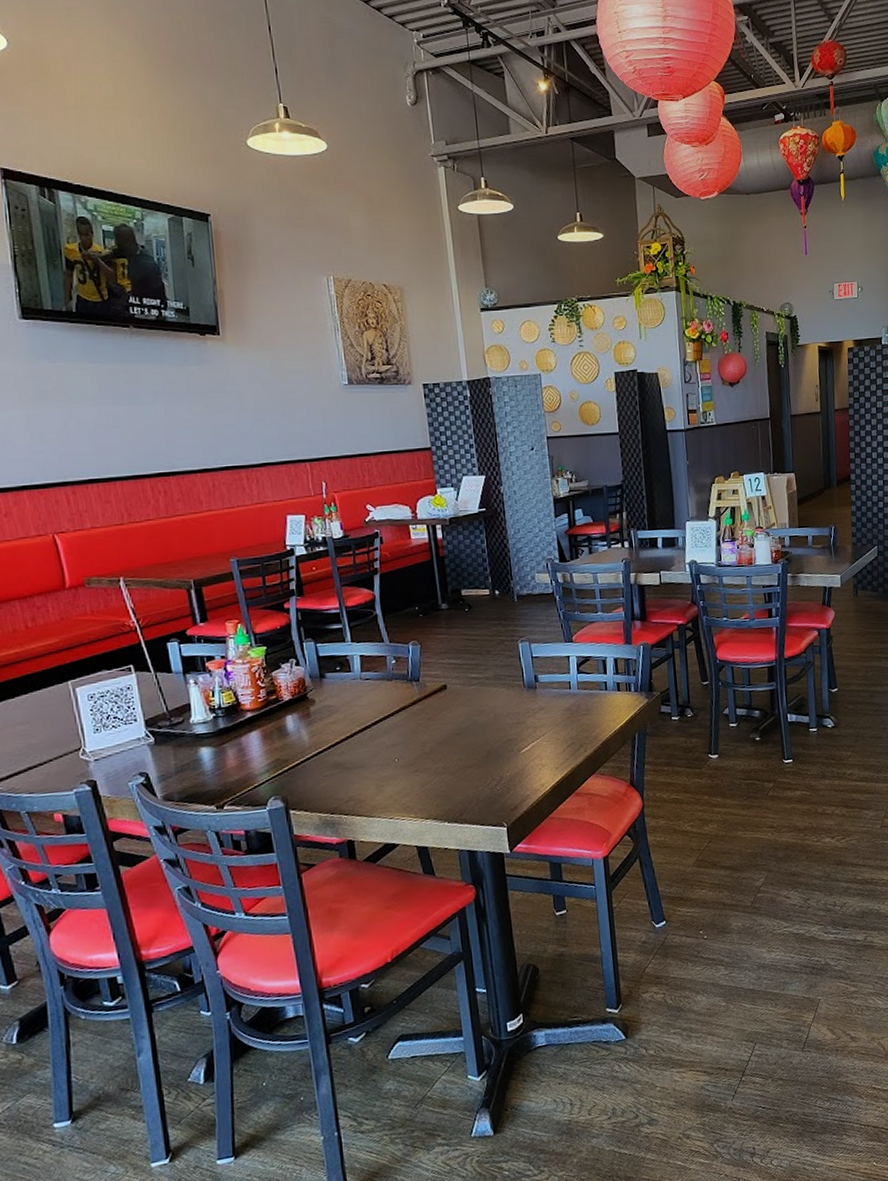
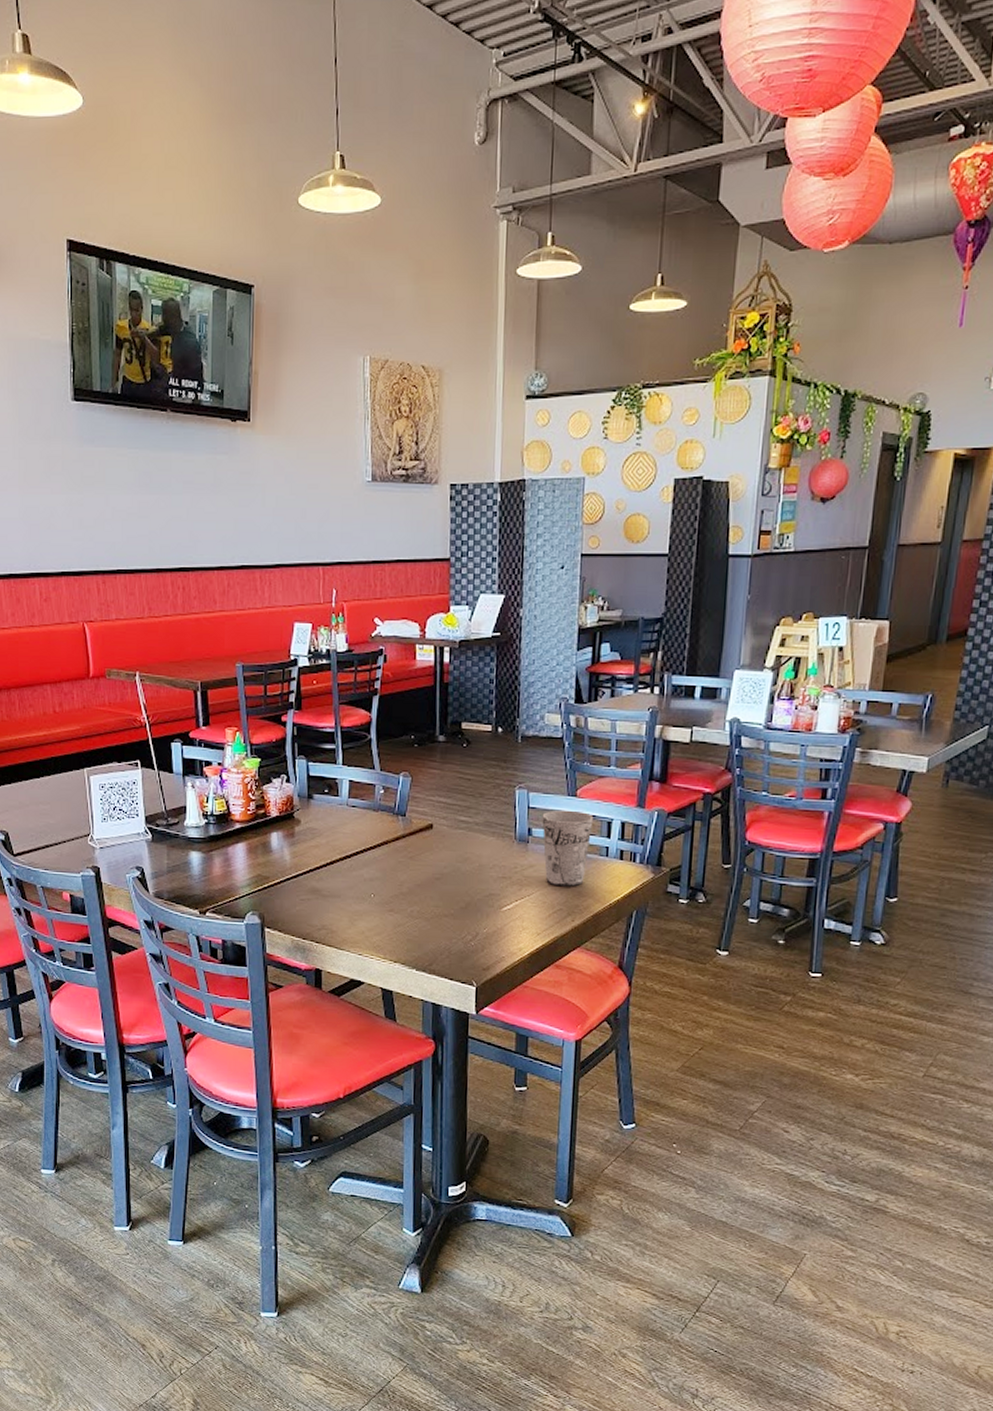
cup: none [545,654,591,723] -> present [542,810,594,887]

